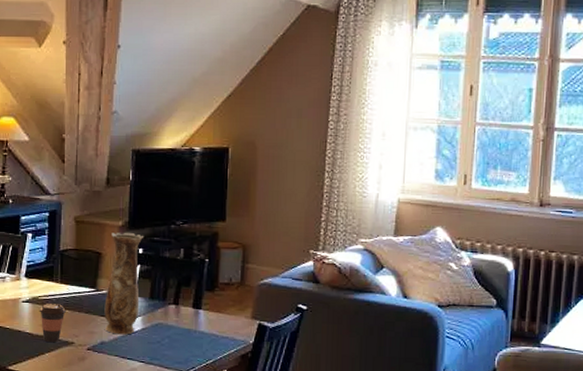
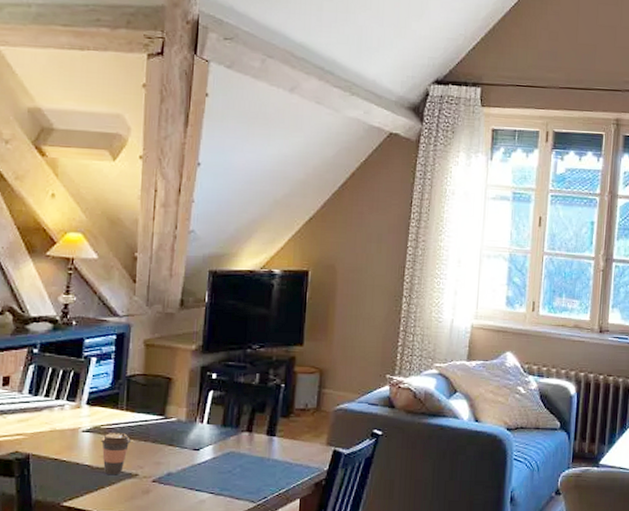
vase: present [104,232,144,335] -> none [172,356,219,465]

